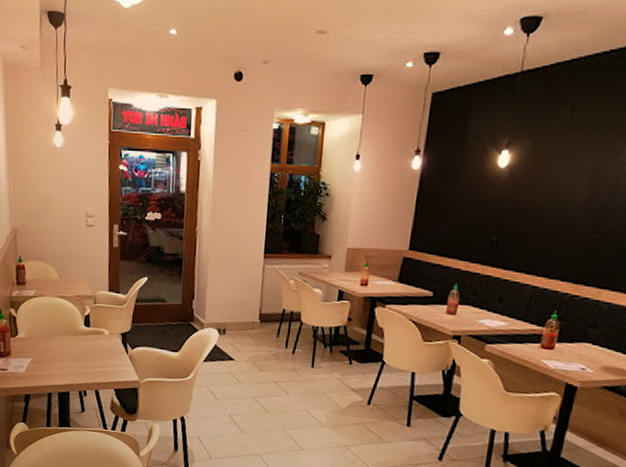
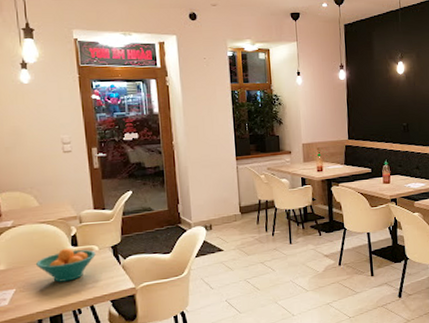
fruit bowl: none [50,326,106,361] -> present [35,248,96,282]

